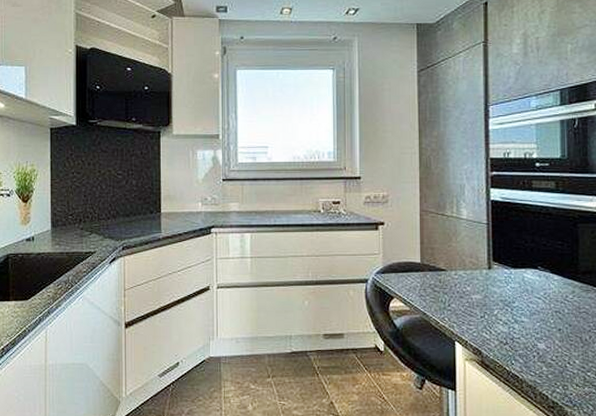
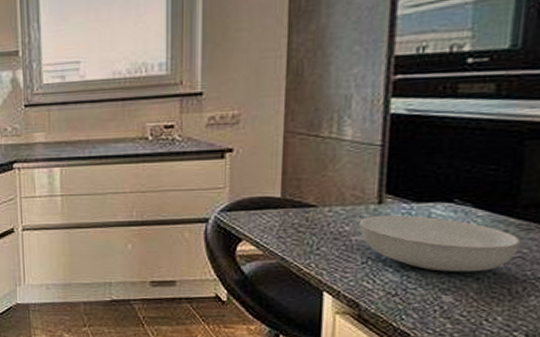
serving bowl: none [476,278,583,324] -> present [358,215,520,272]

